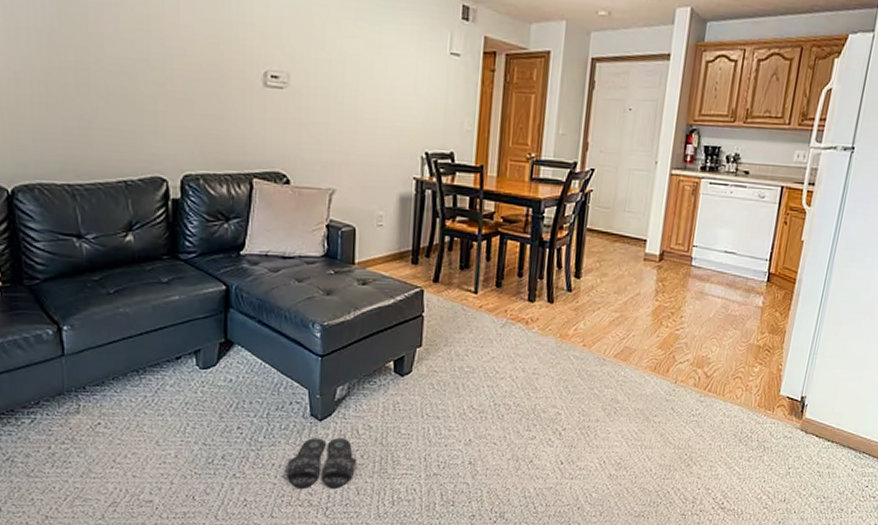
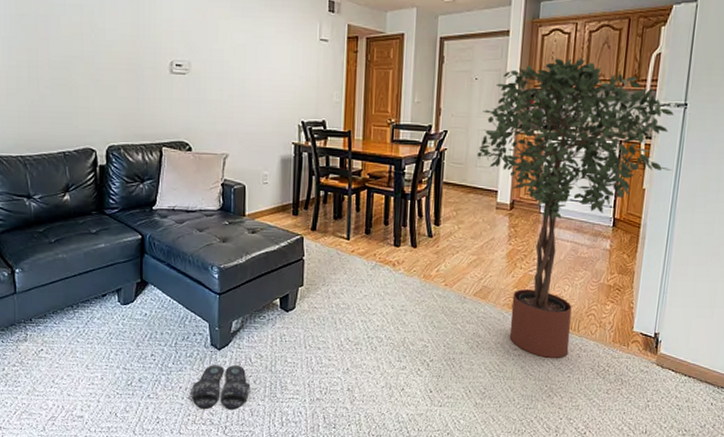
potted tree: none [625,88,840,426] -> present [476,56,674,359]

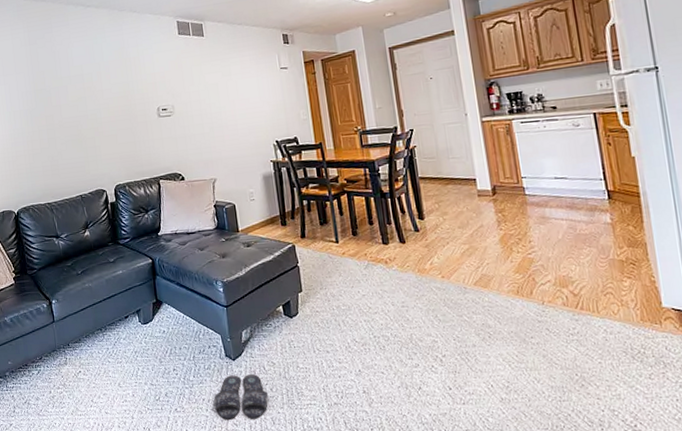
potted tree: present [476,56,674,359] -> none [444,40,659,345]

